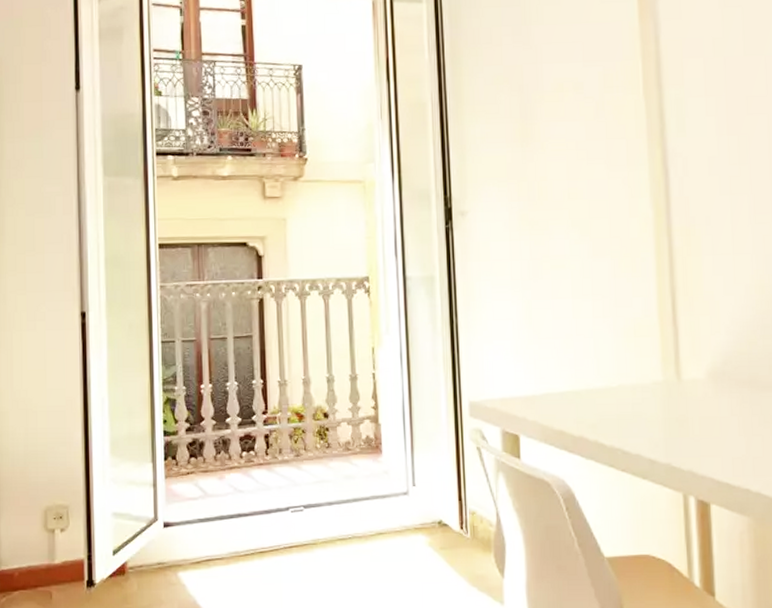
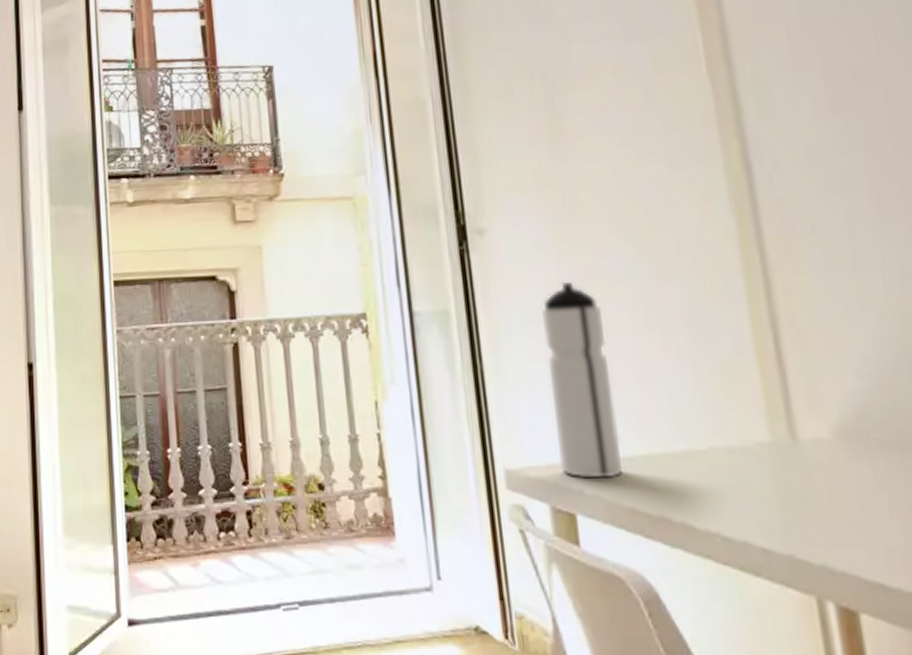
water bottle: none [505,257,556,408] -> present [542,282,622,479]

